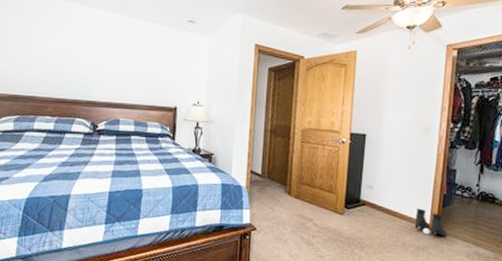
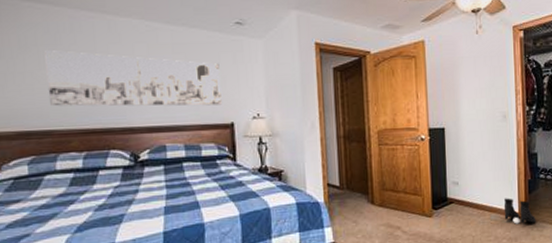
wall art: none [35,32,171,91] -> present [45,50,222,107]

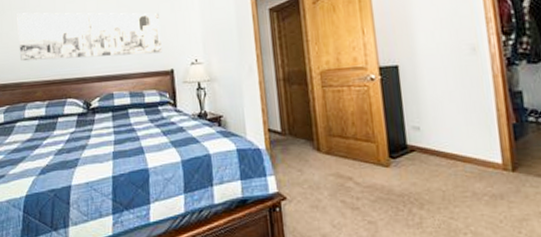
boots: present [503,198,536,224] -> none [481,145,528,178]

